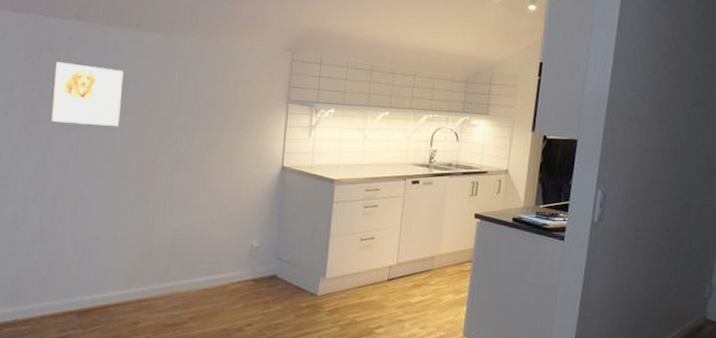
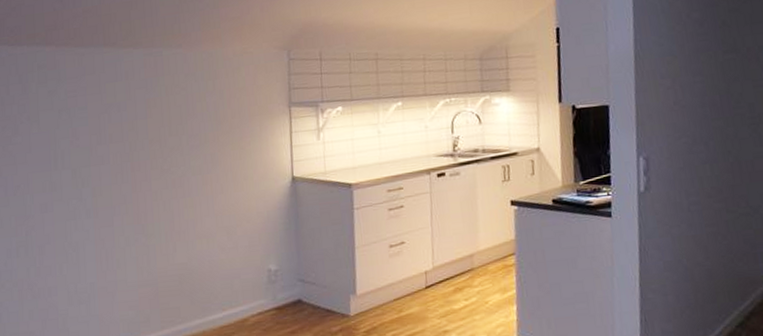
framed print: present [51,62,123,127] -> none [26,93,106,162]

